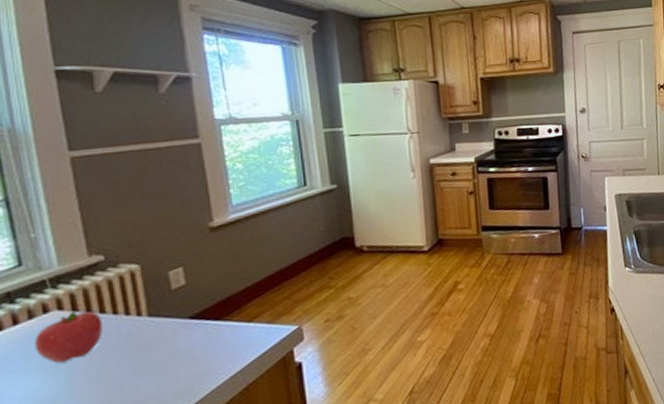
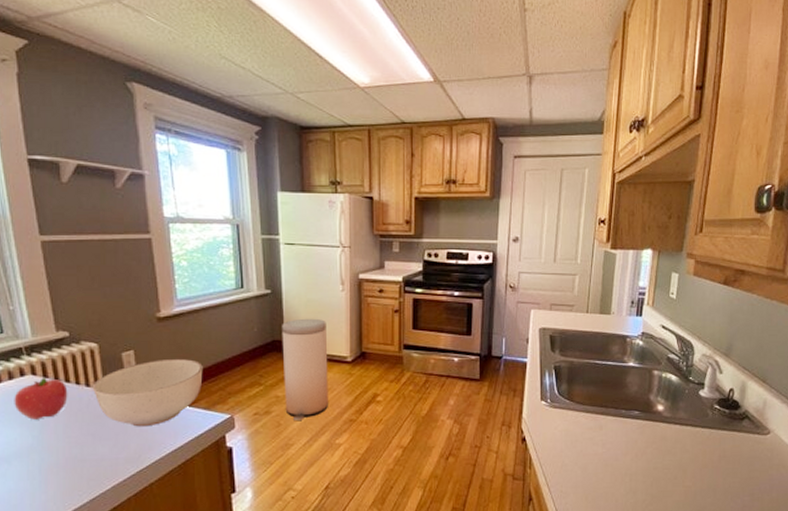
bowl: none [133,269,265,354] -> present [92,358,203,427]
pedal bin: none [351,209,407,323] -> present [282,318,328,422]

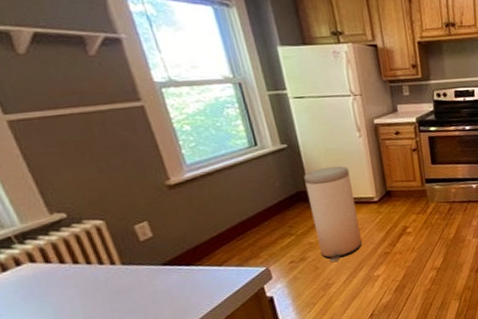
fruit: present [14,377,68,420] -> none [13,262,81,308]
bowl: present [92,358,203,427] -> none [106,221,230,295]

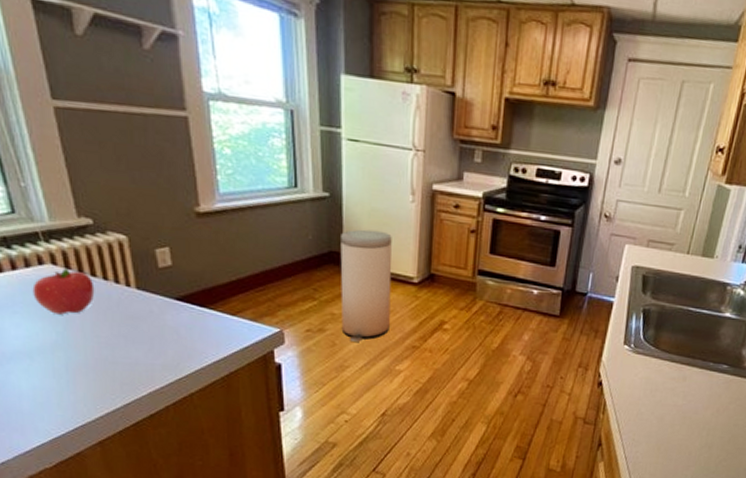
fruit: none [13,262,81,308] -> present [32,268,95,315]

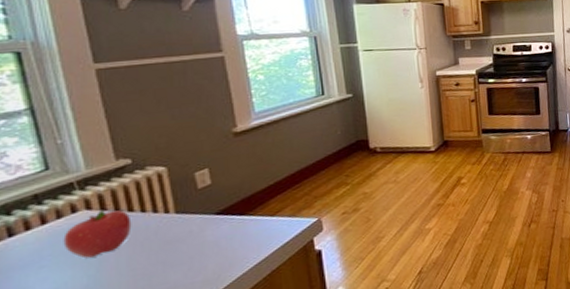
pedal bin: present [340,229,392,343] -> none [365,115,416,214]

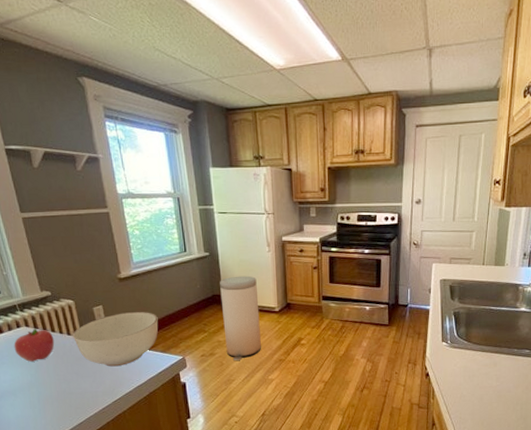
bowl: none [161,169,286,246] -> present [72,311,159,367]
pedal bin: none [365,115,416,214] -> present [220,275,261,361]

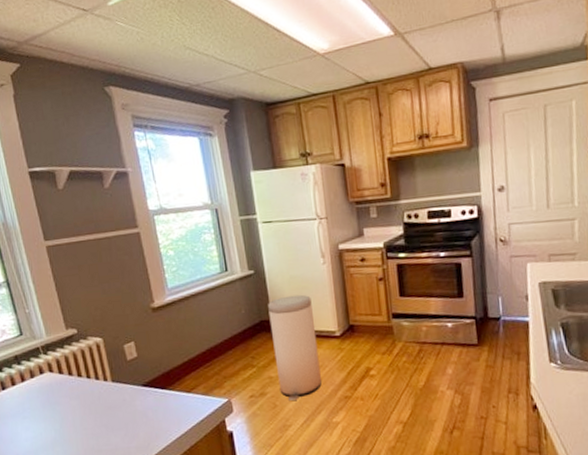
fruit: present [14,328,55,362] -> none [36,373,82,415]
bowl: present [72,311,159,367] -> none [101,346,199,416]

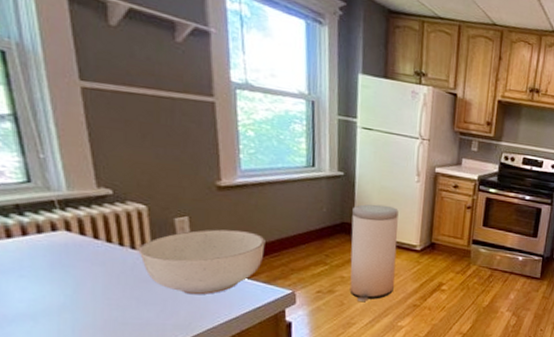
bowl: none [101,346,199,416] -> present [138,229,265,295]

